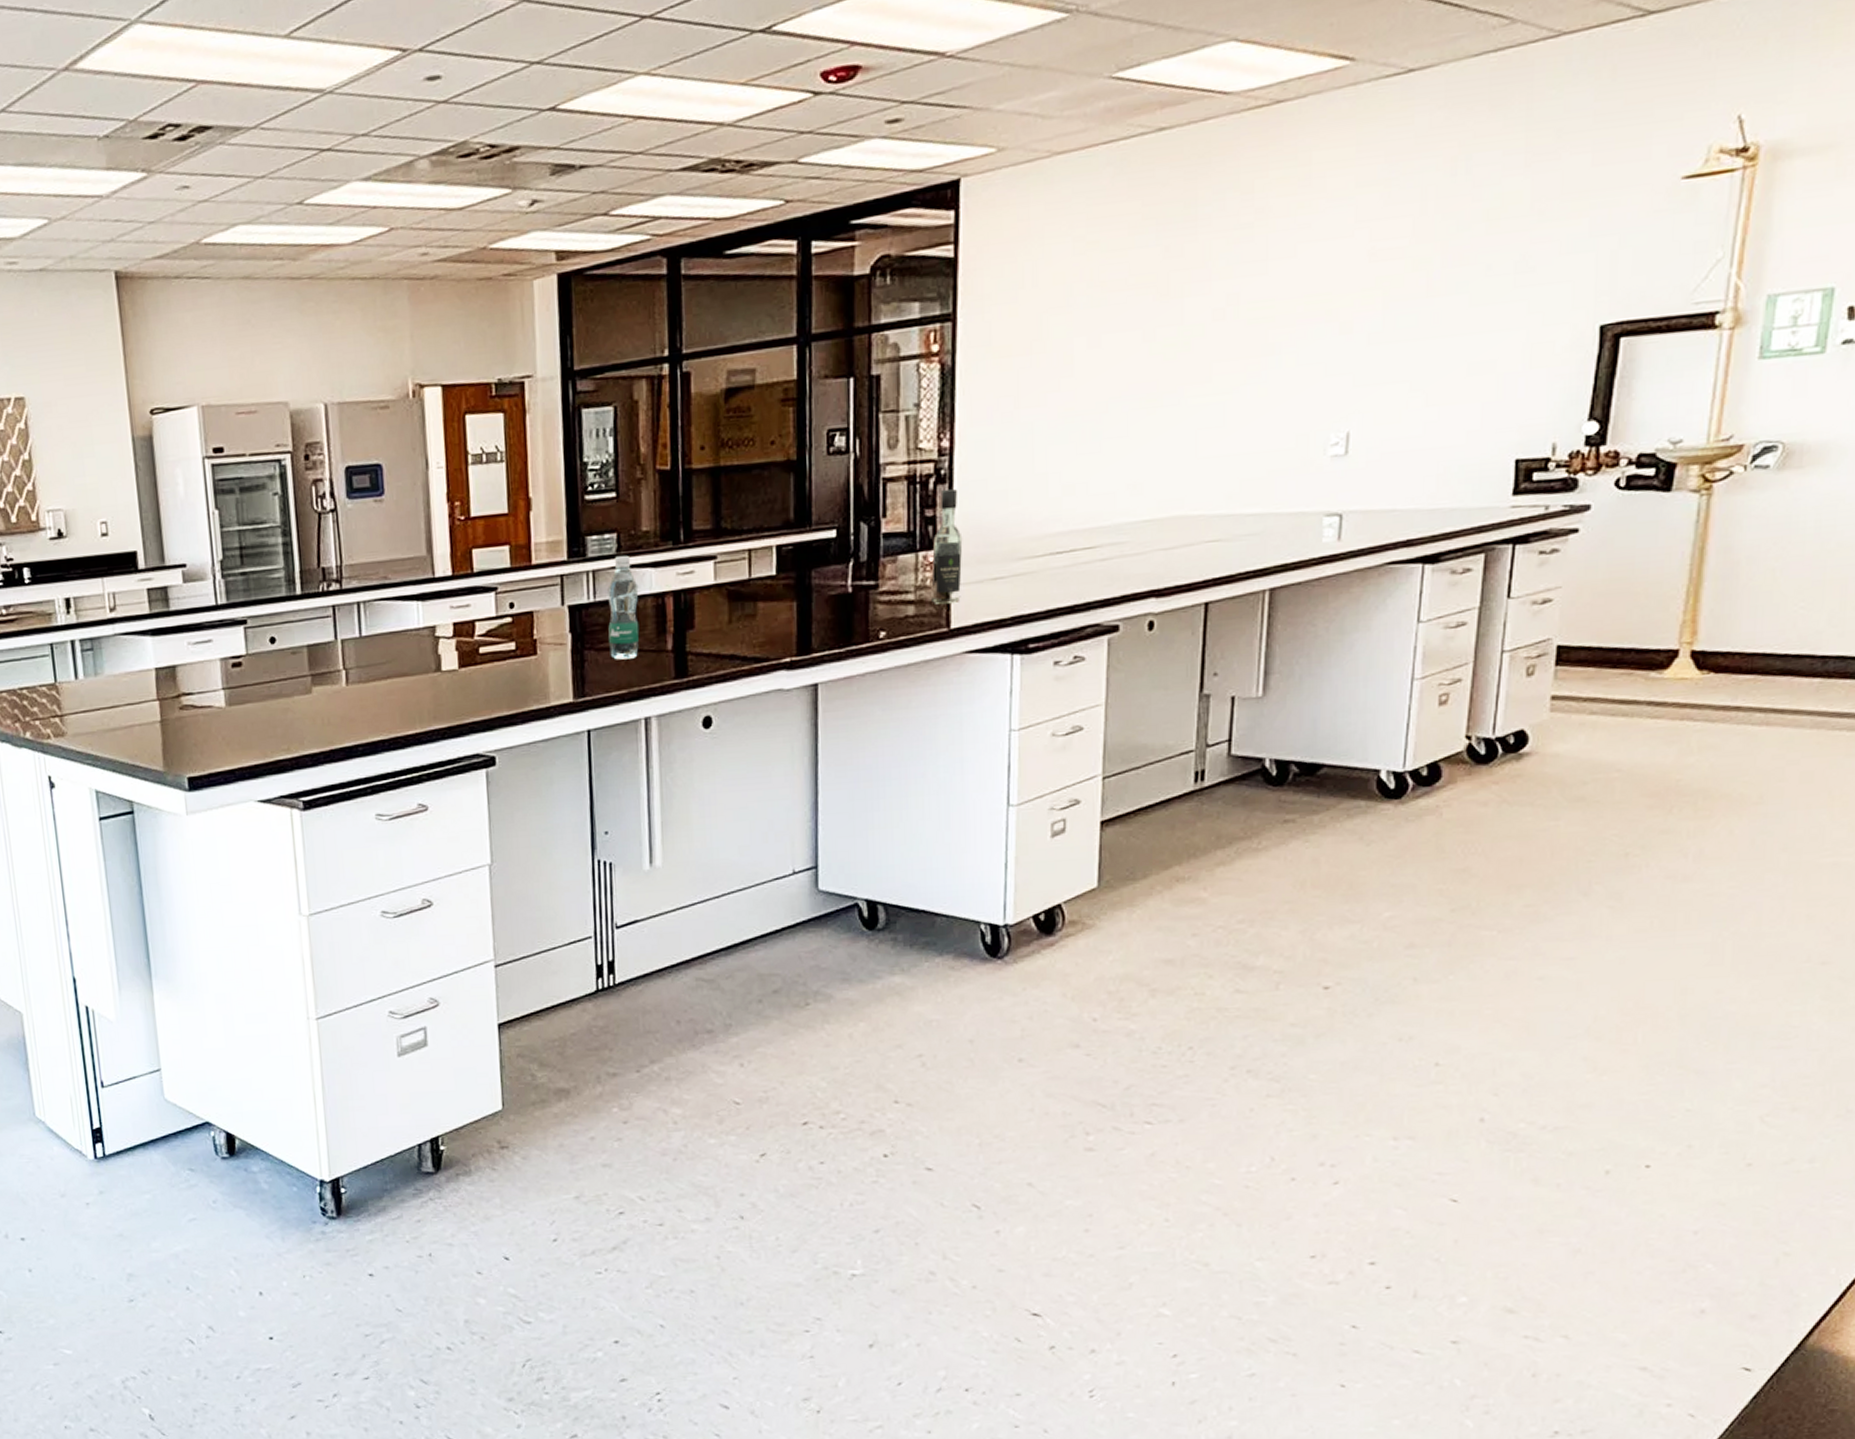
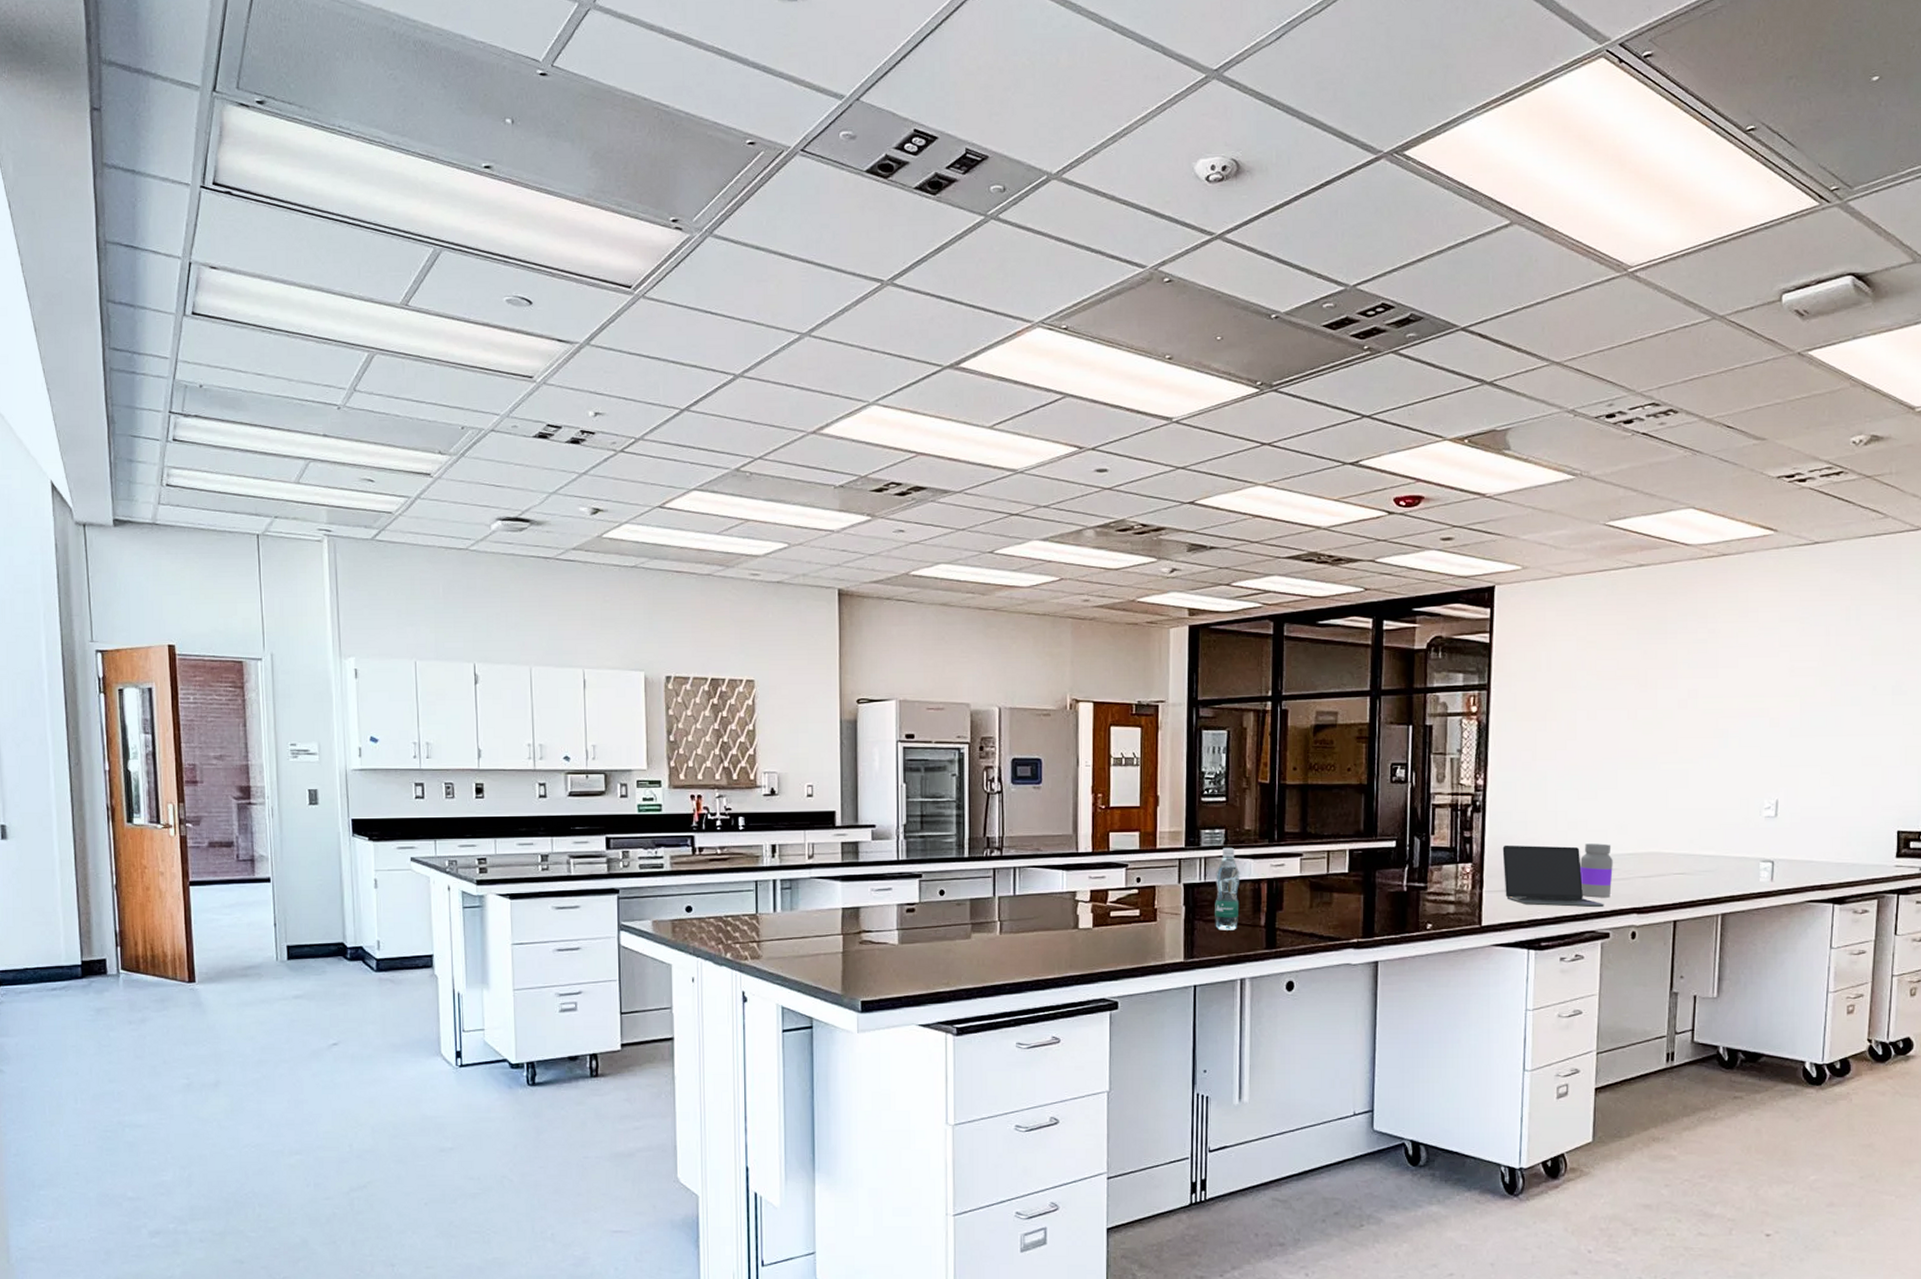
bottle: present [931,489,963,605] -> none [1468,816,1492,907]
laptop: none [976,517,1112,598] -> present [1502,845,1604,908]
jar: none [1079,509,1123,582] -> present [1580,843,1613,898]

